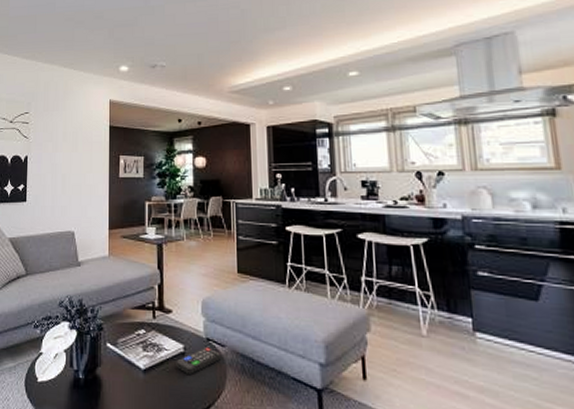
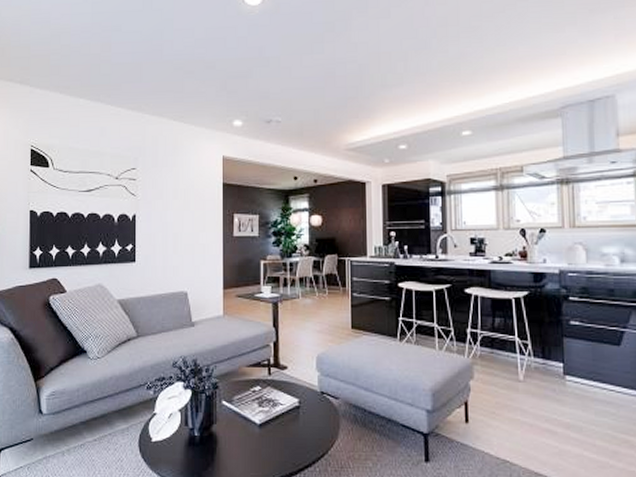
remote control: present [176,347,220,374] -> none [291,400,334,426]

